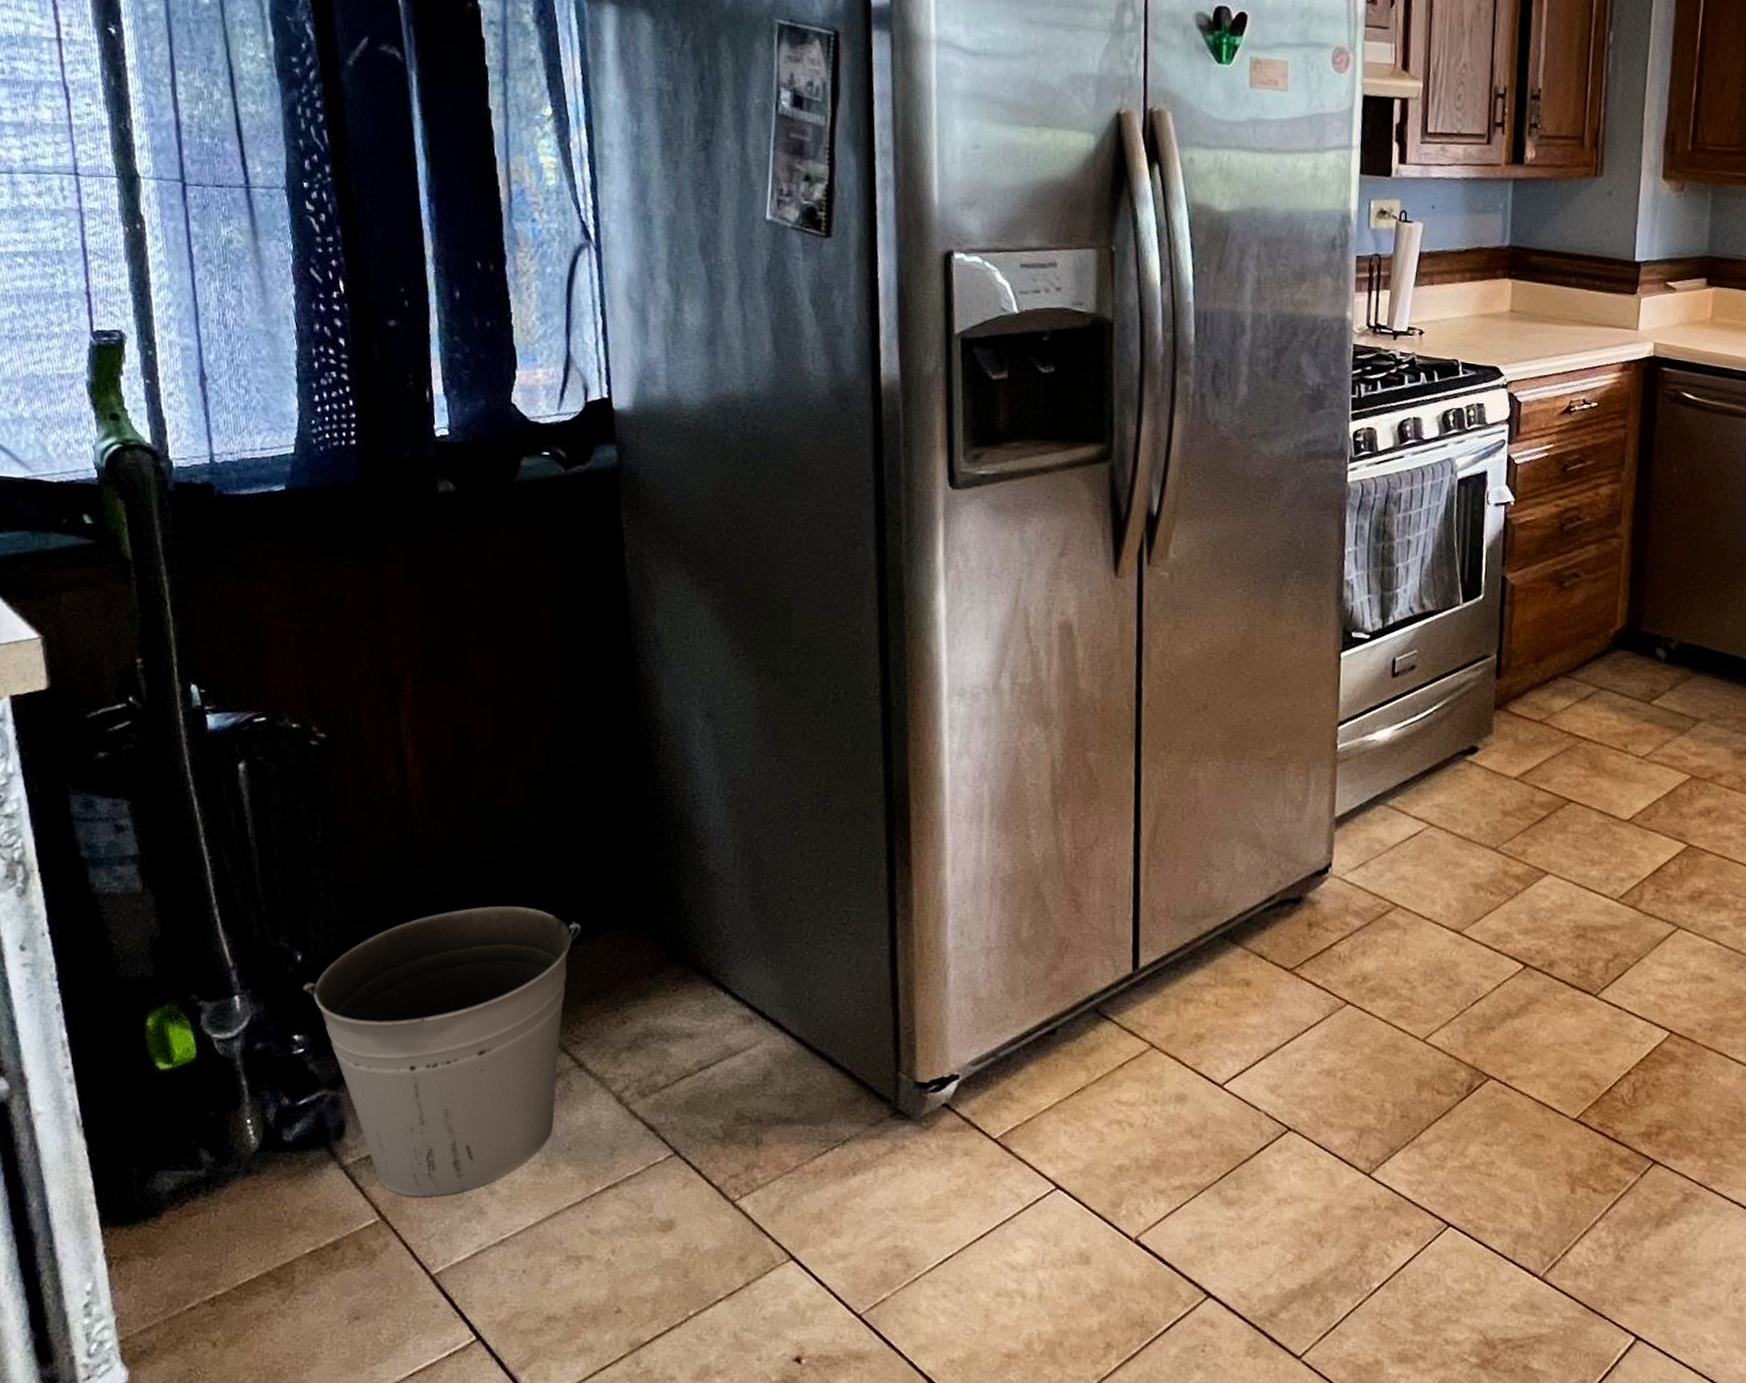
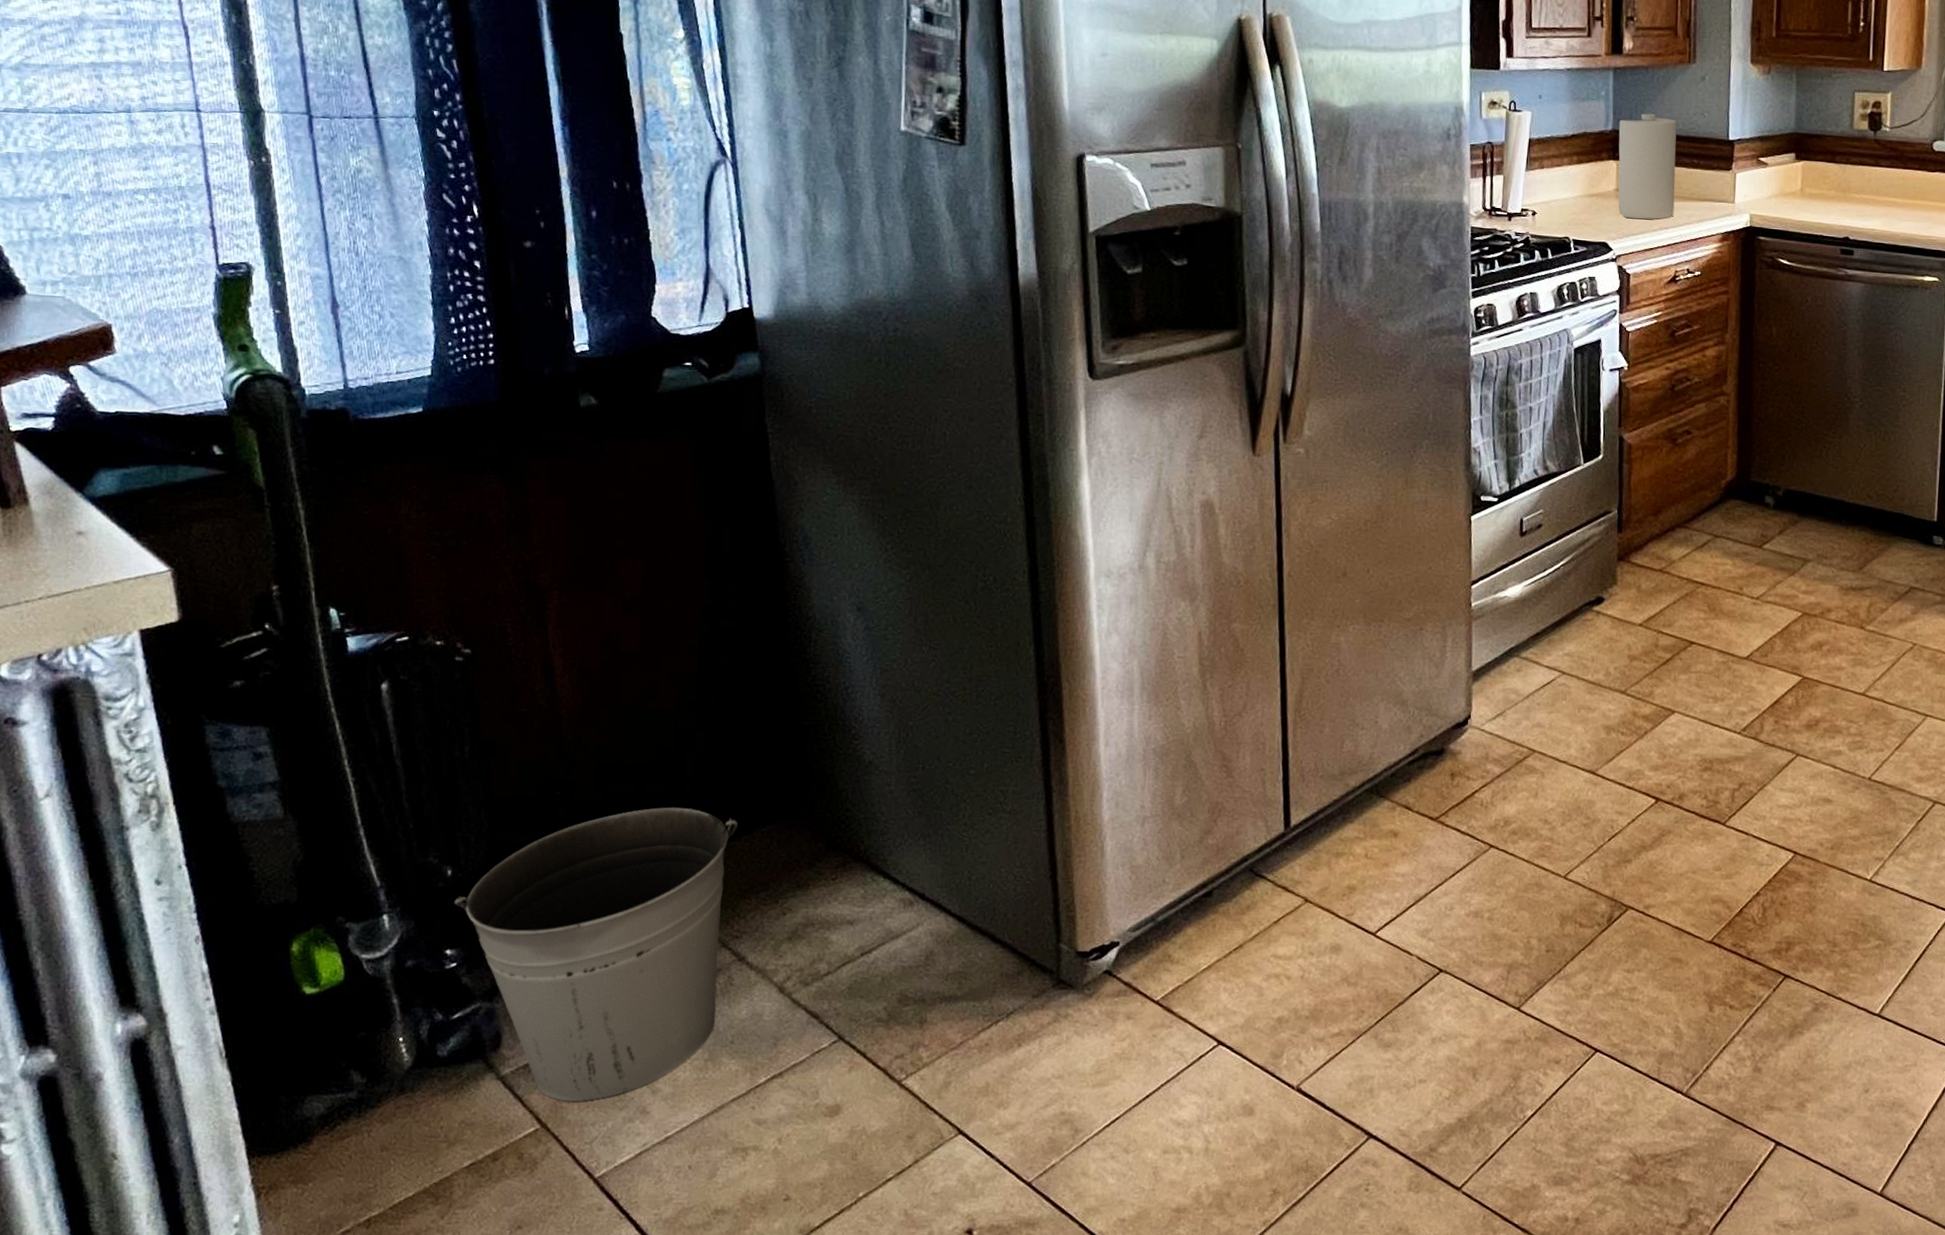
paper towel holder: none [1512,229,1579,345] -> present [1618,113,1677,220]

